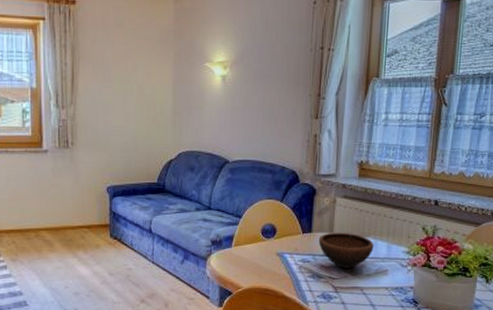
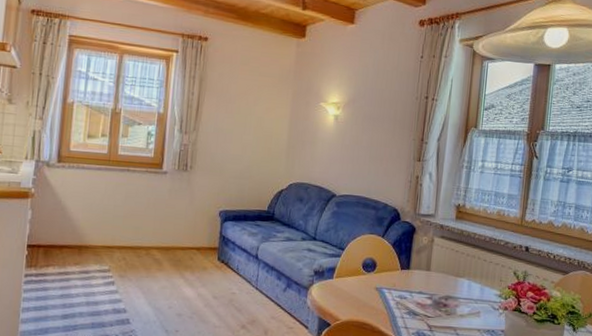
bowl: present [318,232,374,269] -> none [415,270,468,308]

